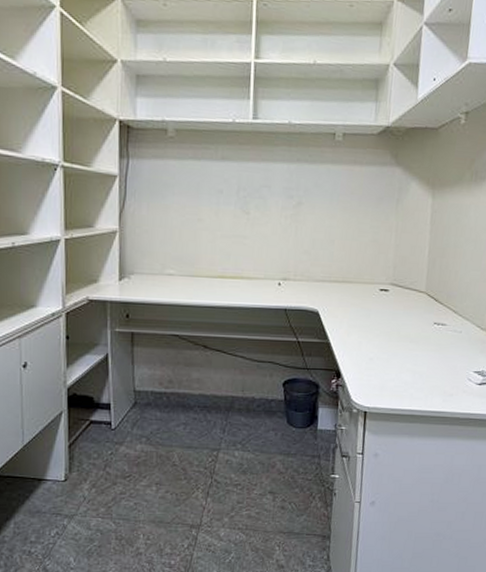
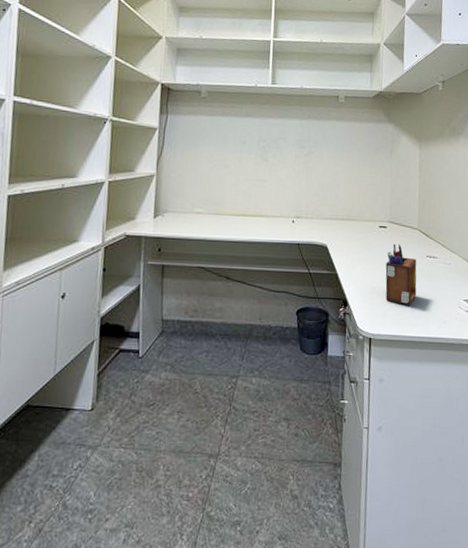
desk organizer: none [384,309,422,377] -> present [385,243,417,305]

